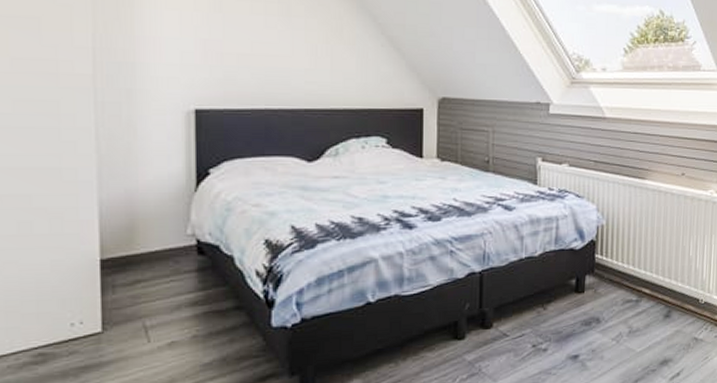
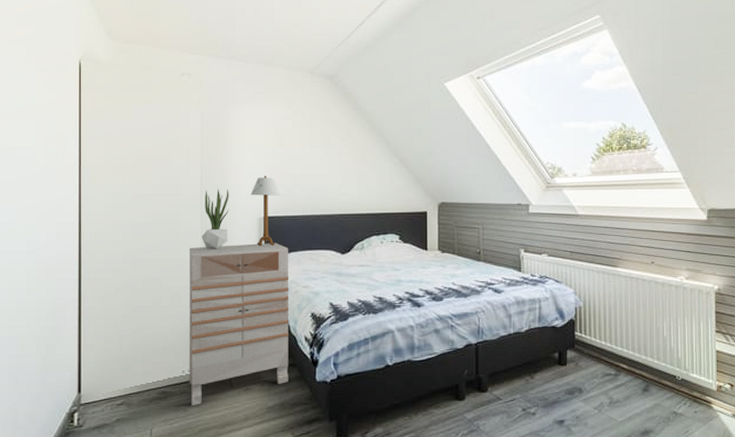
dresser: none [77,146,234,371] -> present [189,243,289,407]
potted plant: none [96,68,140,154] -> present [201,189,229,249]
table lamp: none [173,51,220,151] -> present [250,175,281,247]

